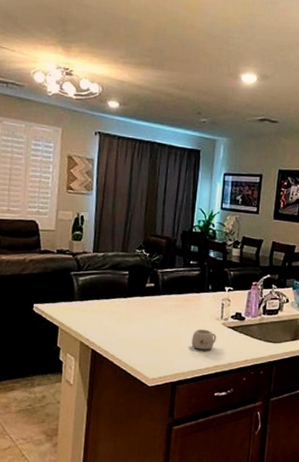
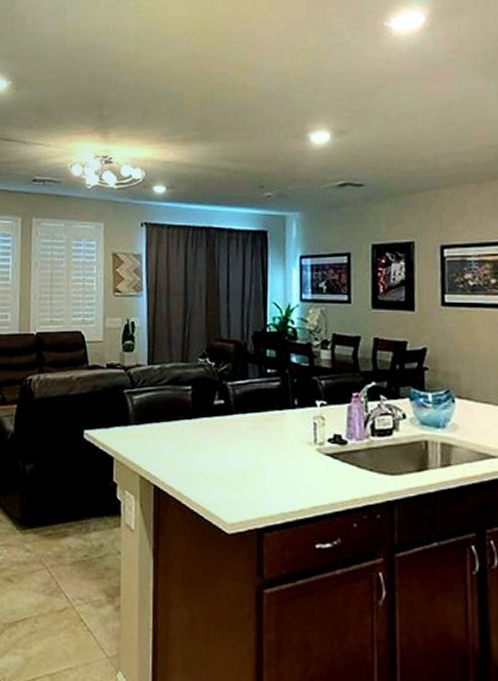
mug: present [191,329,217,350] -> none [278,457,311,486]

